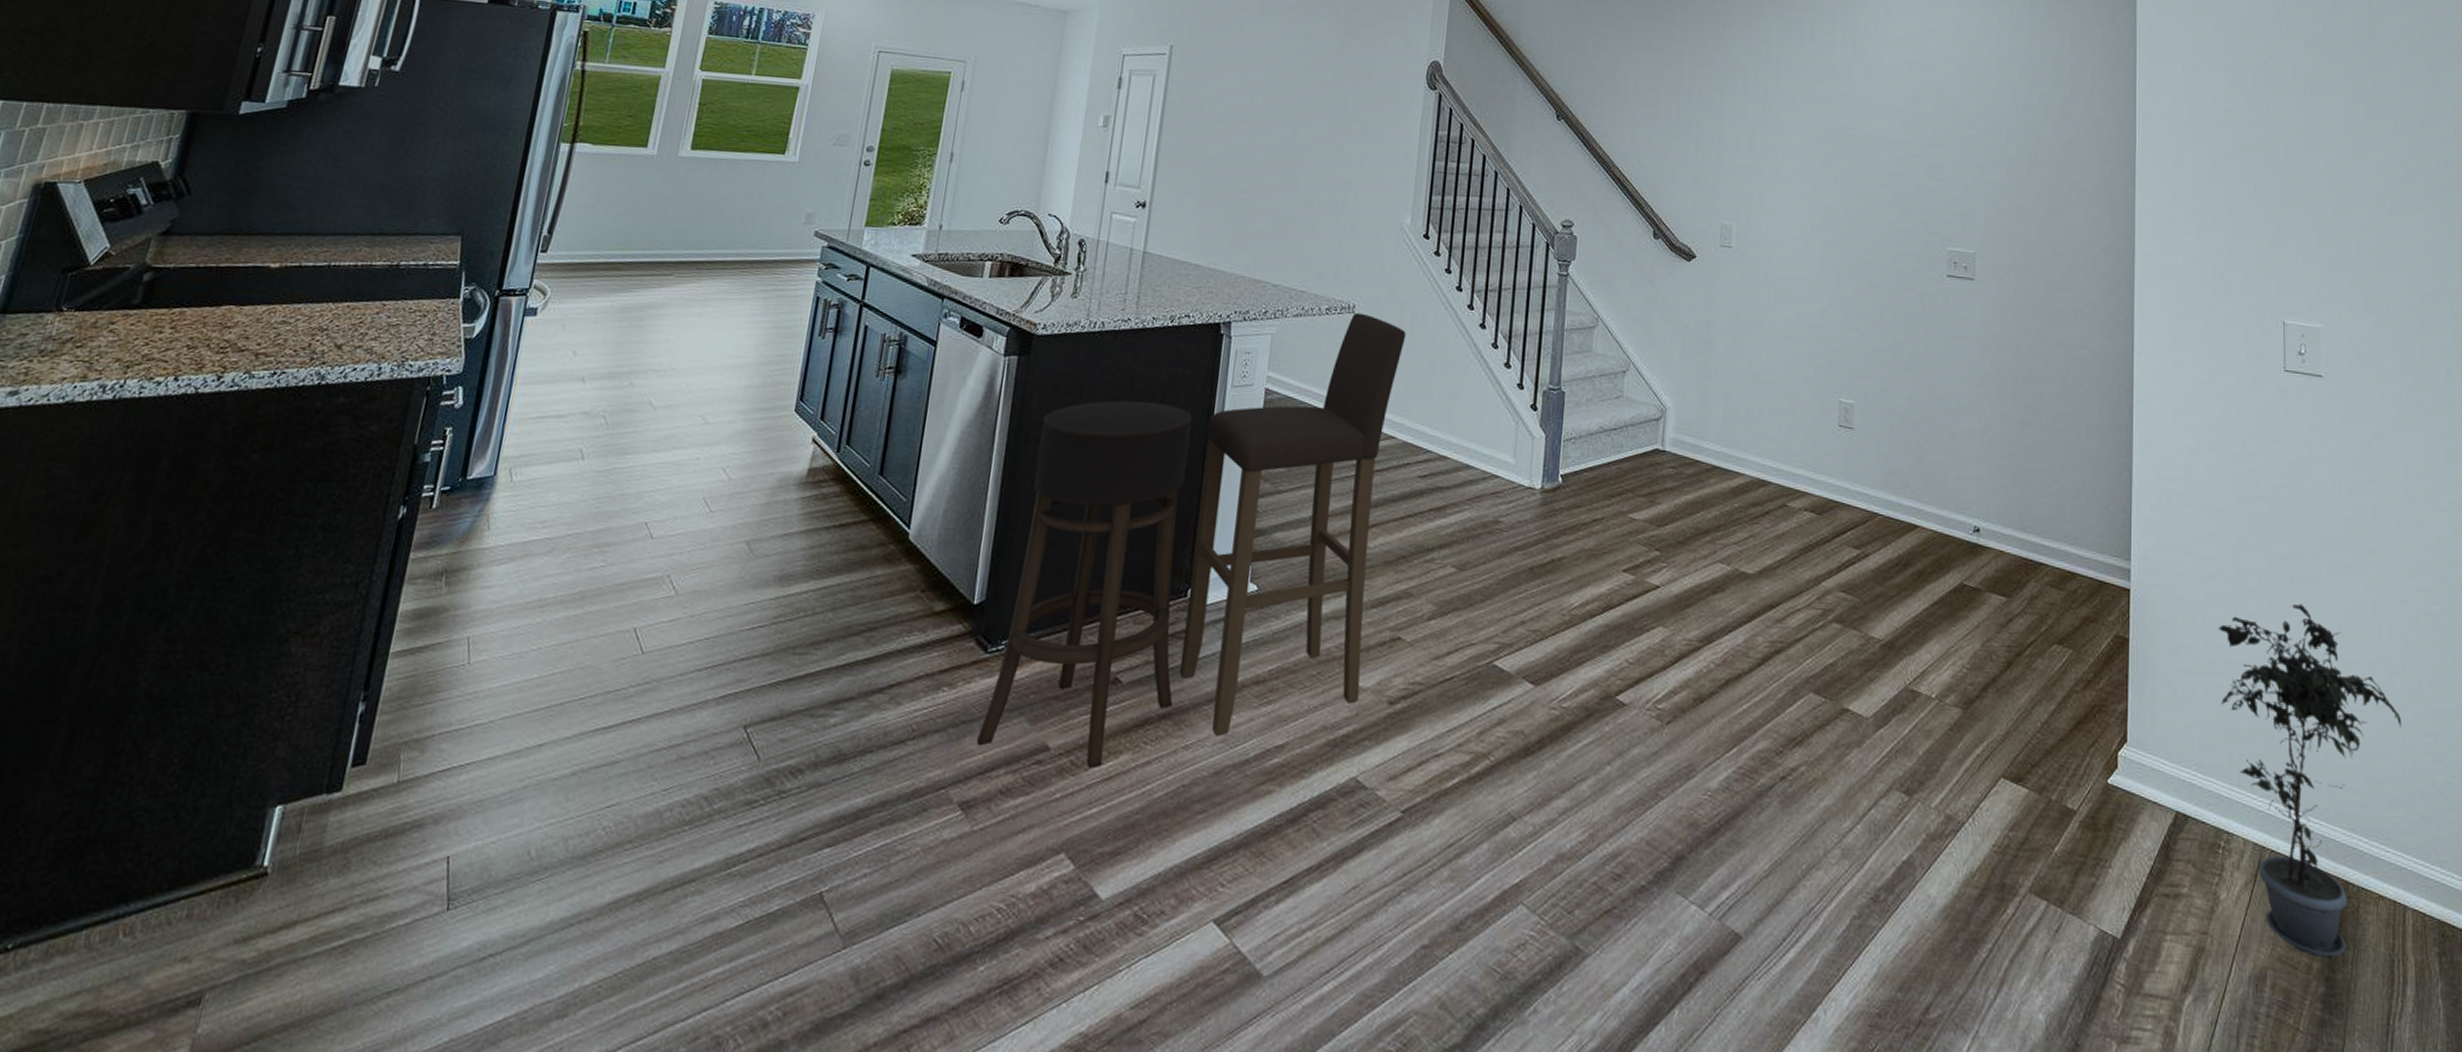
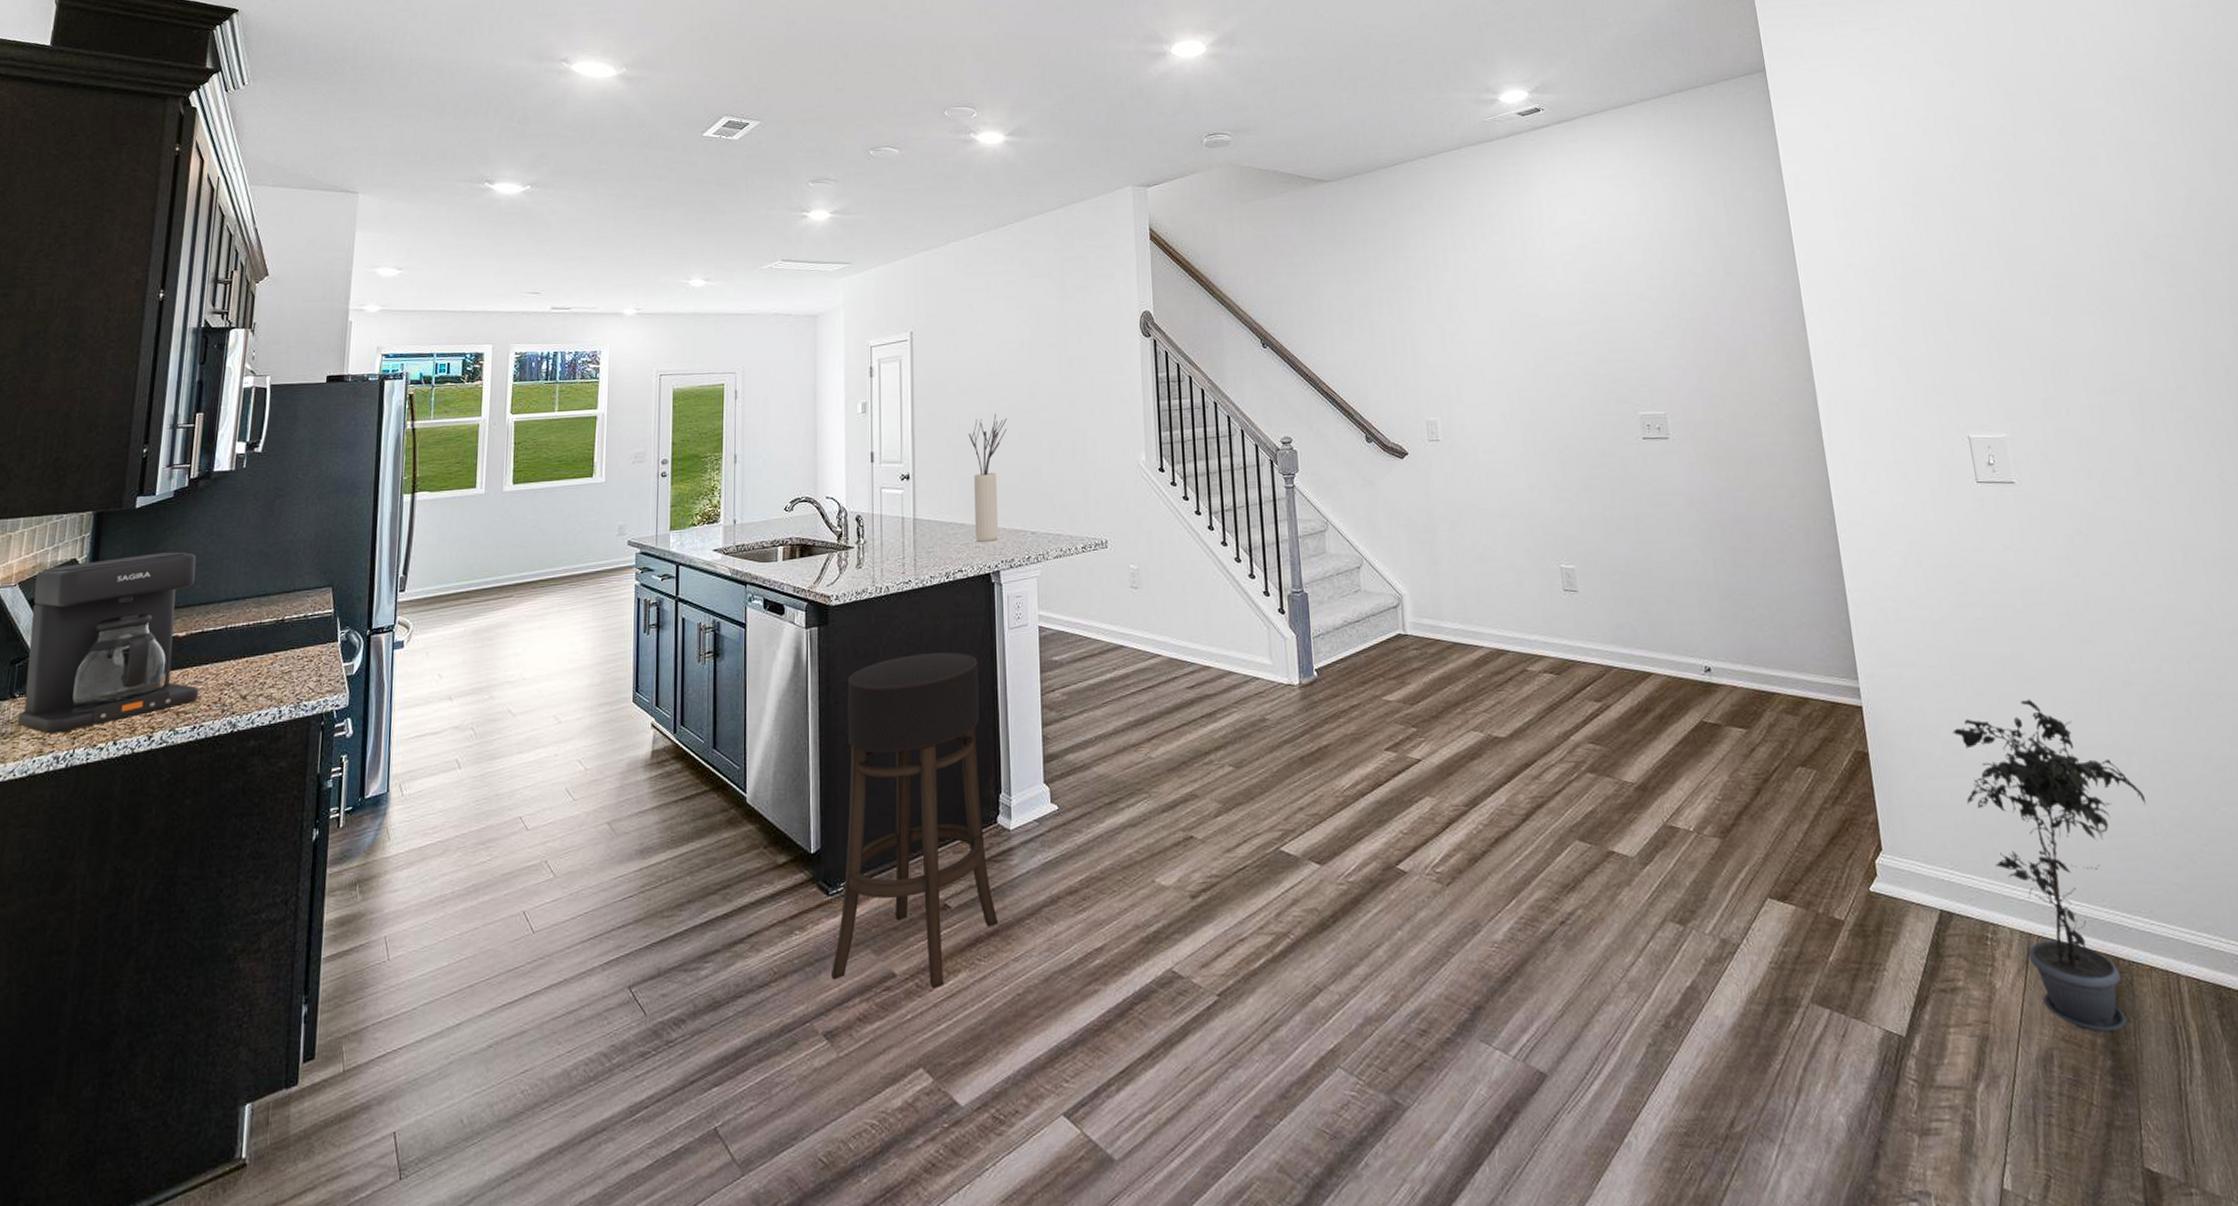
coffee maker: none [60,167,305,360] -> present [17,552,200,734]
bar stool: present [1179,312,1406,736] -> none [992,547,1163,946]
vase: none [1209,149,1265,289] -> present [968,414,1008,542]

